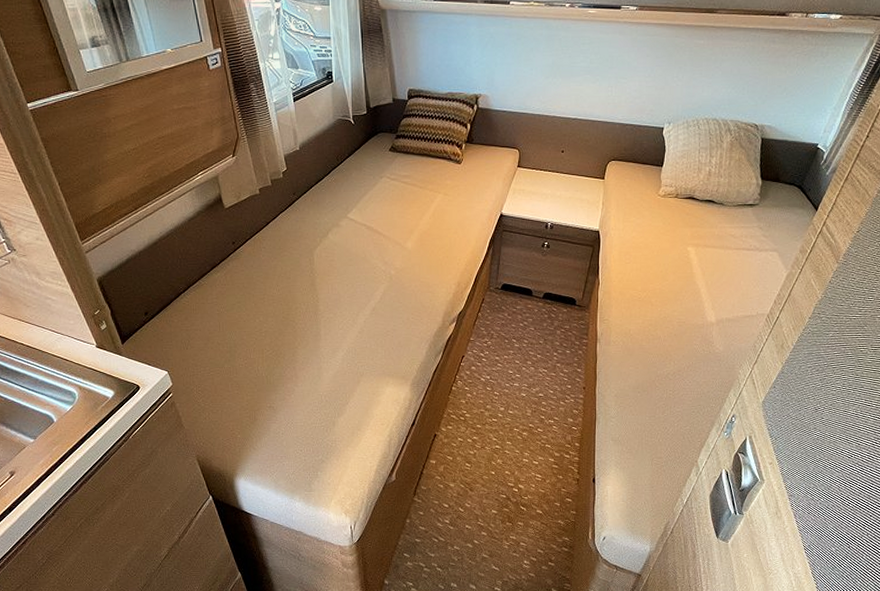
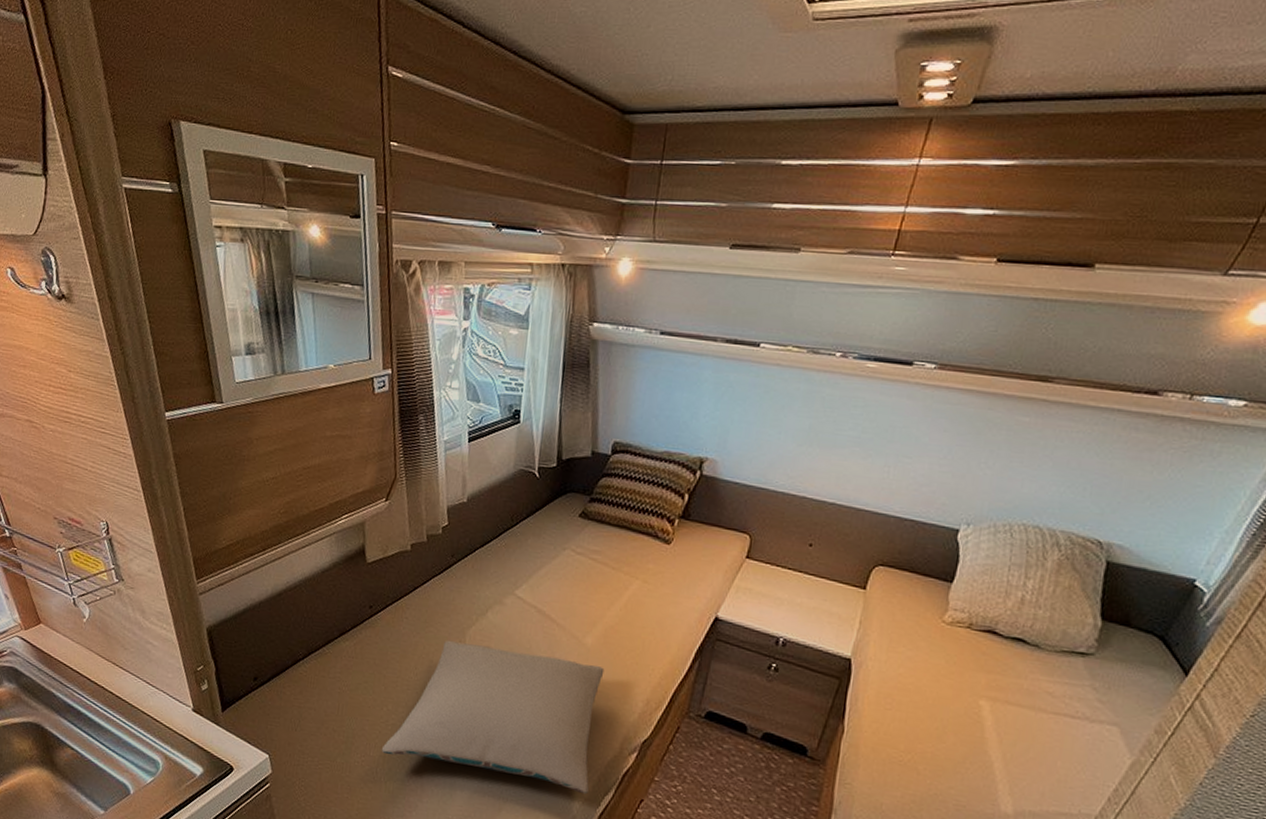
pillow: none [259,260,424,359] -> present [381,640,605,795]

